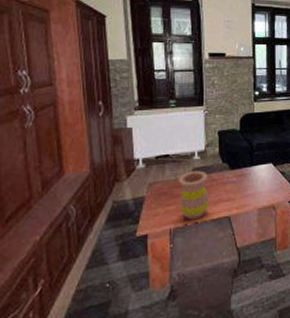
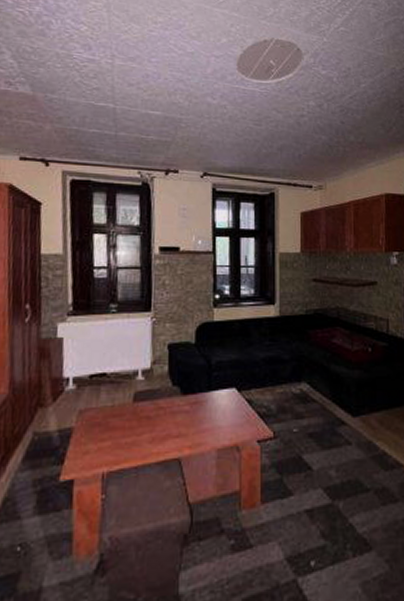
vase: present [179,170,209,220] -> none [116,395,154,462]

